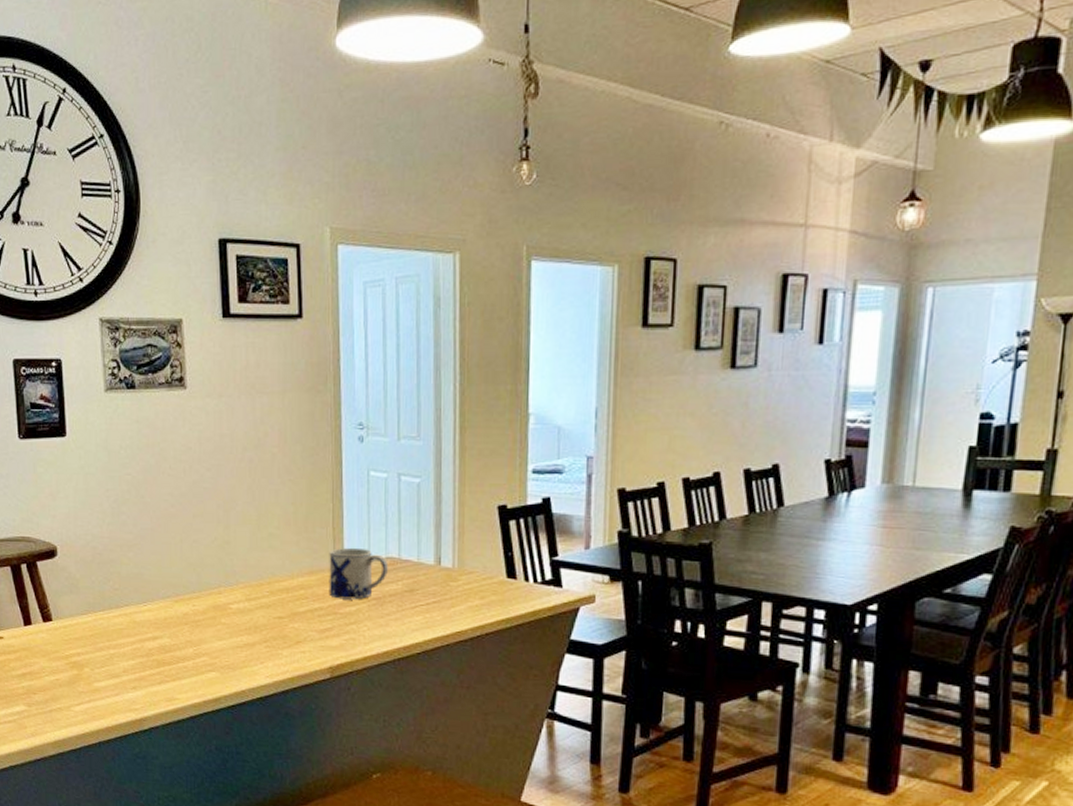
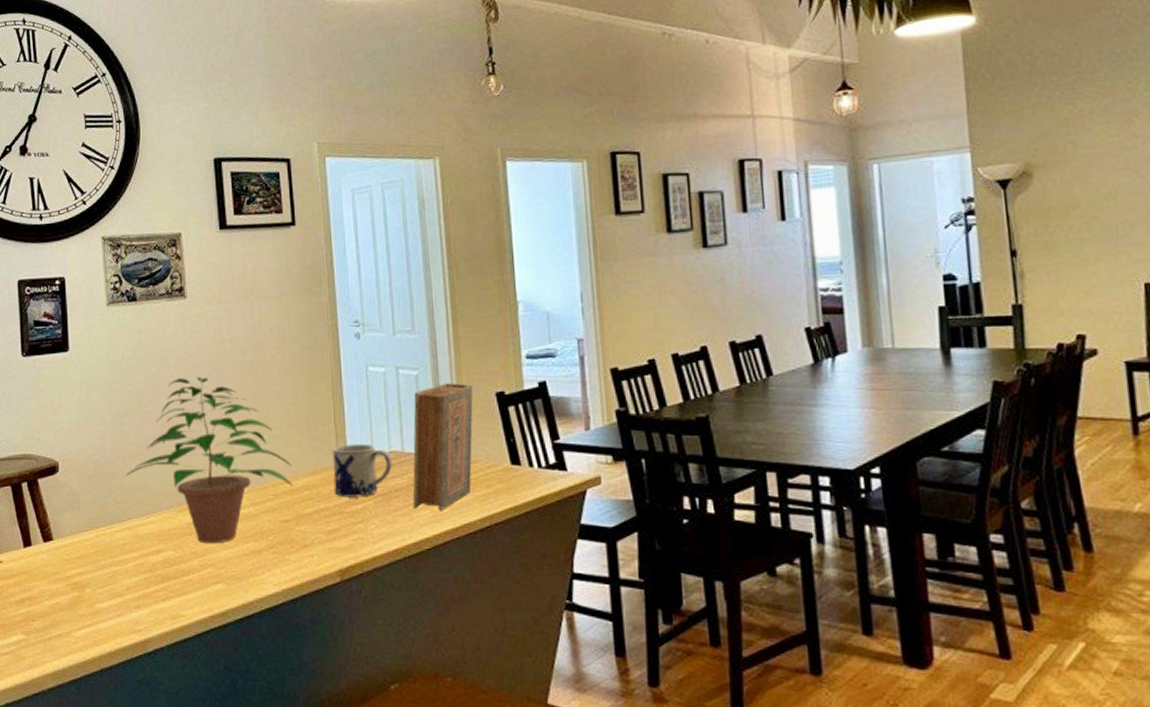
potted plant: none [123,470,288,635] -> present [125,376,293,544]
book: none [406,493,476,617] -> present [412,383,474,510]

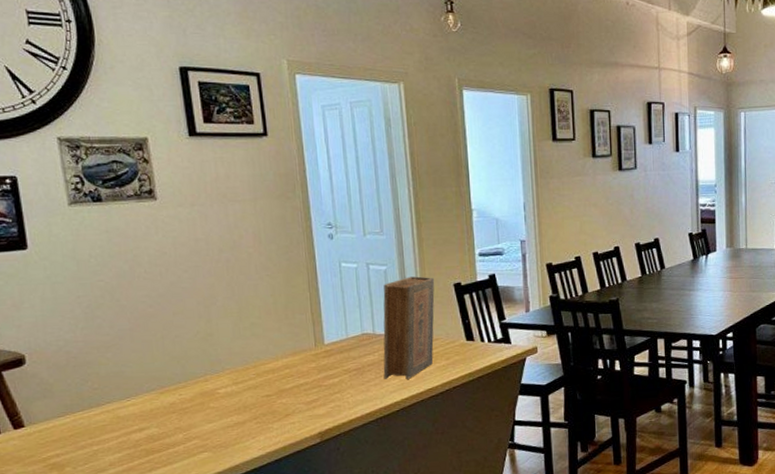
potted plant: present [125,376,293,544] -> none [101,272,273,420]
mug: present [332,443,393,498] -> none [310,328,366,374]

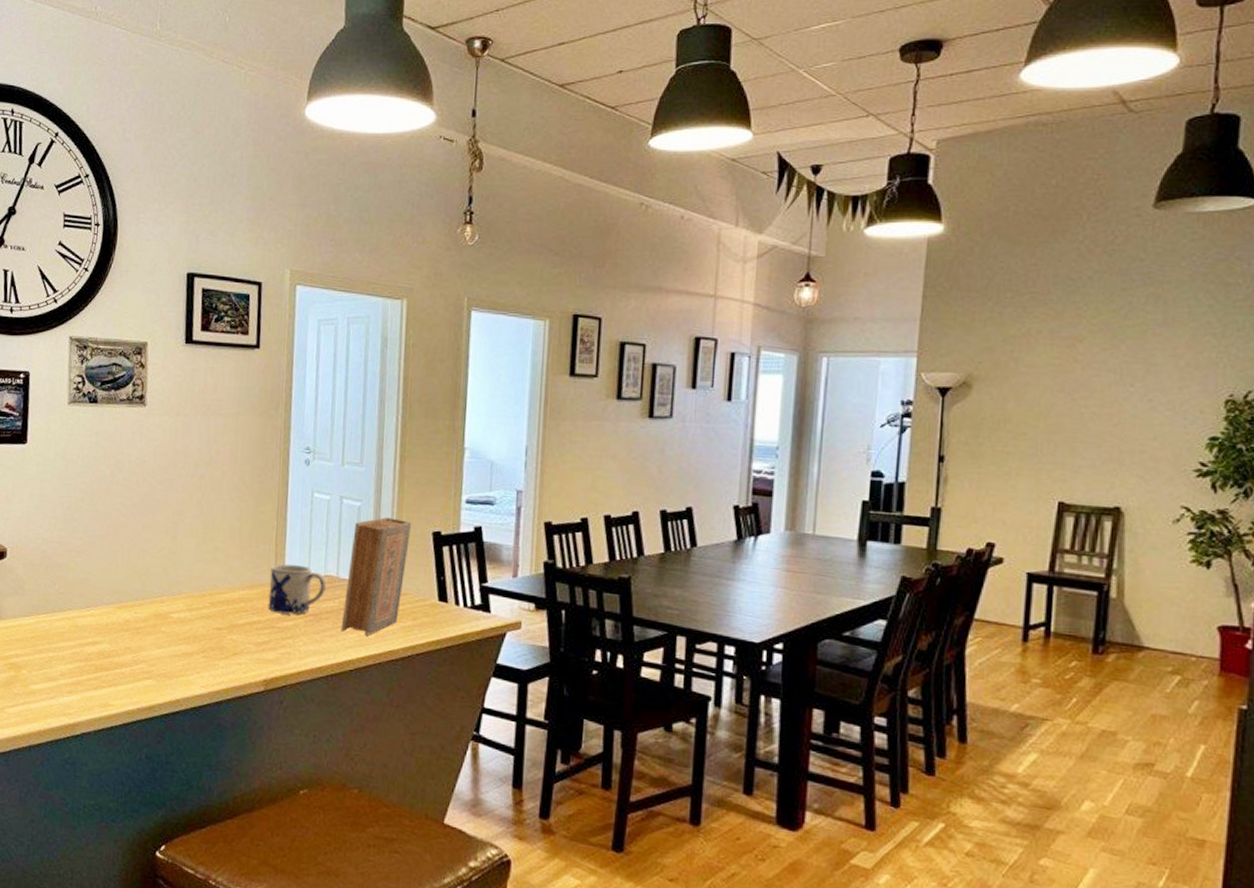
mug: none [310,328,366,374] -> present [268,564,327,615]

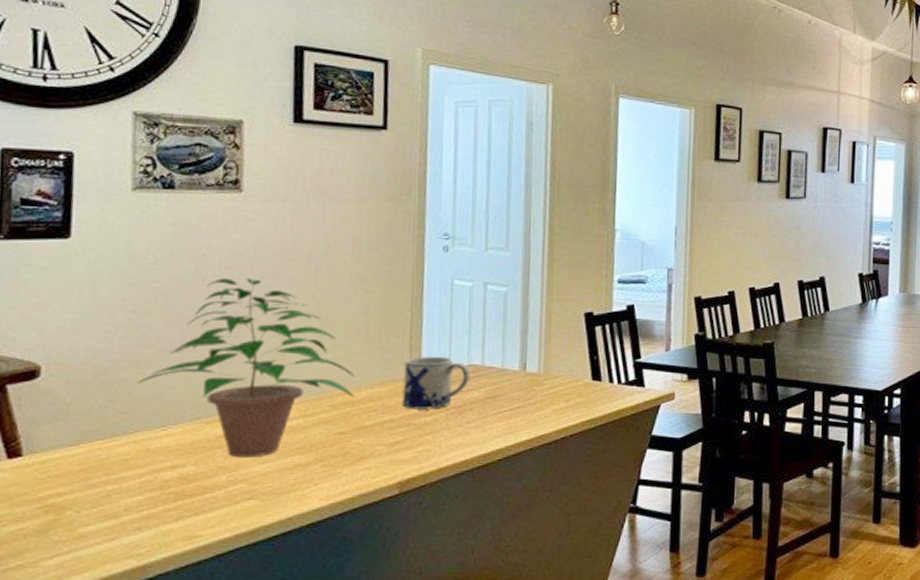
potted plant: none [70,482,231,643] -> present [137,277,356,458]
book: present [341,517,412,635] -> none [487,301,563,422]

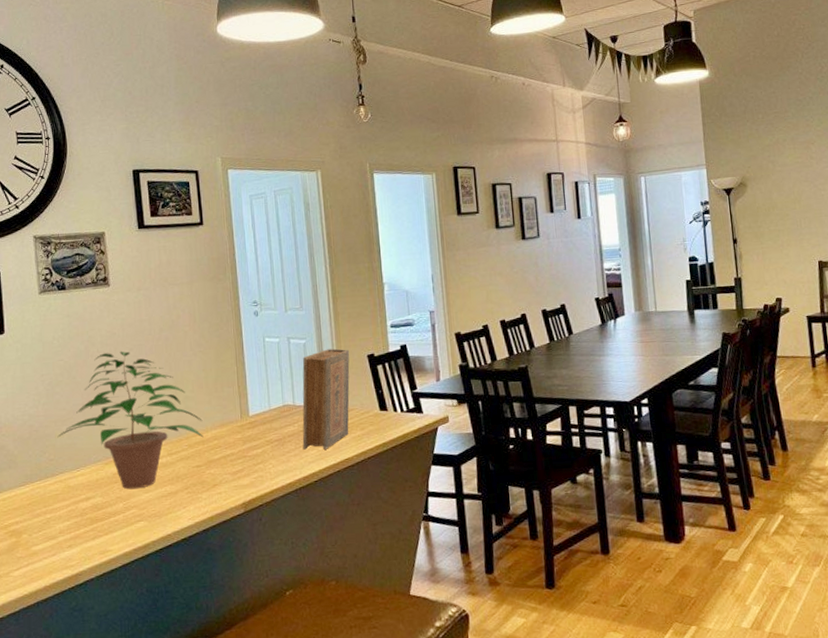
mug: present [402,356,471,410] -> none [236,400,286,444]
book: none [487,301,563,422] -> present [302,348,350,450]

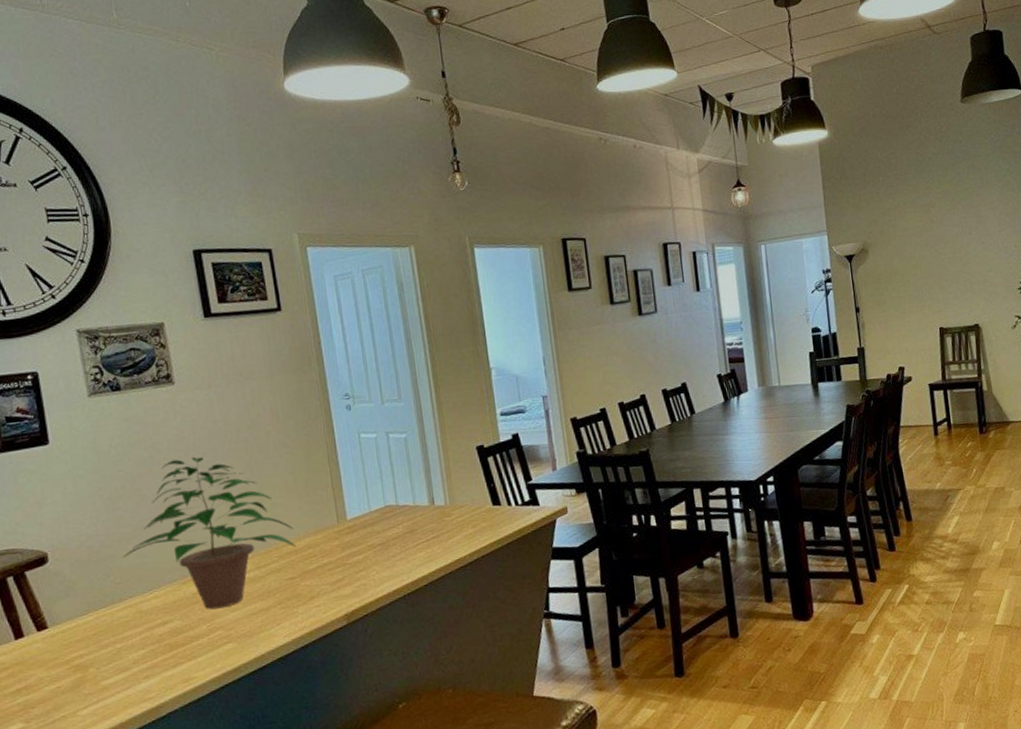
book: present [302,348,350,450] -> none [404,441,460,553]

